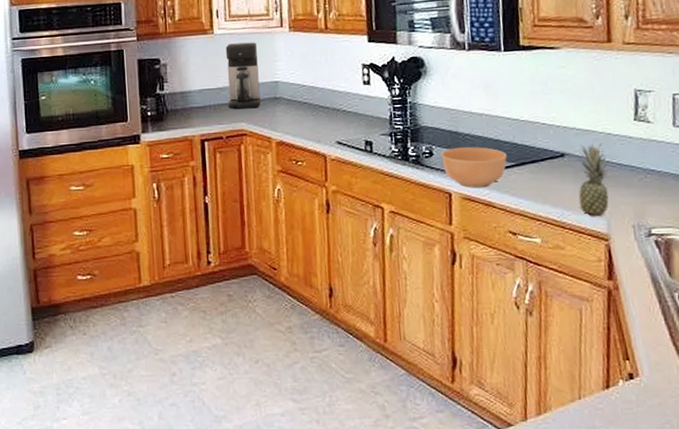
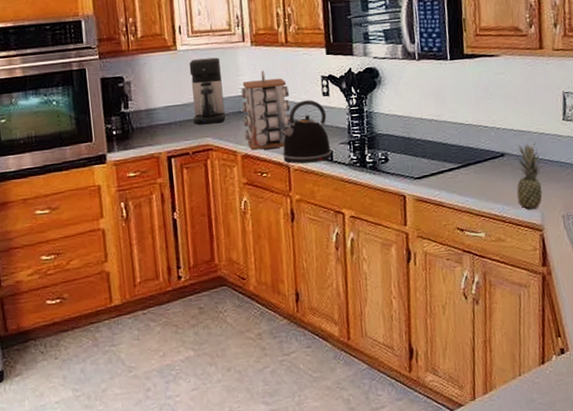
spice rack: none [277,57,329,137] -> present [241,71,291,150]
kettle: none [318,88,371,155] -> present [281,100,332,165]
bowl: present [441,147,507,189] -> none [396,151,454,191]

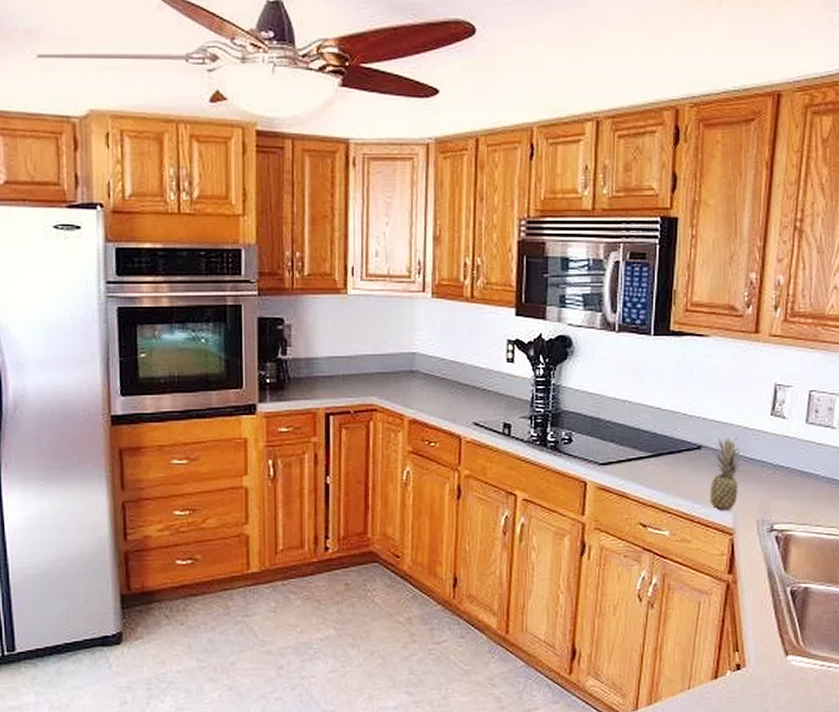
coffee maker: present [189,57,226,125] -> none [359,306,396,381]
spice rack: present [241,71,291,150] -> none [414,327,469,416]
kettle: present [281,100,332,165] -> none [454,365,510,437]

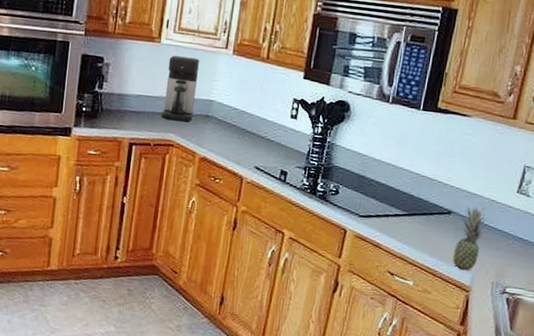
coffee maker: none [359,306,396,381] -> present [161,55,199,122]

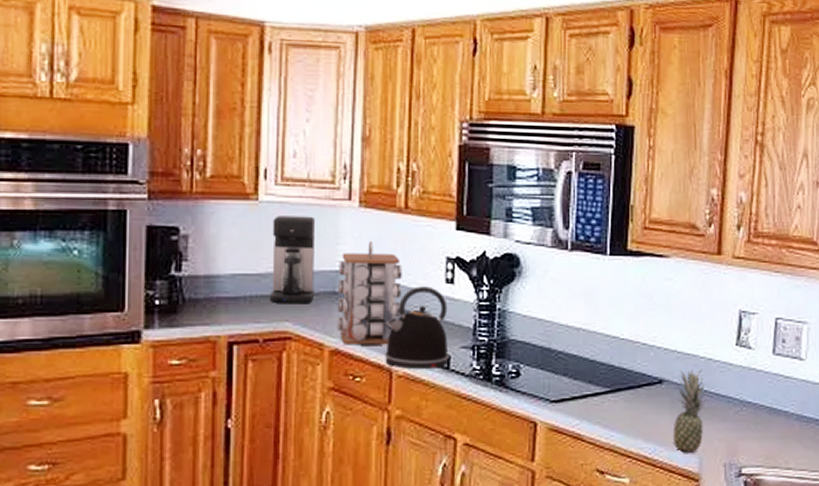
spice rack: none [206,81,259,159] -> present [337,241,402,345]
kettle: none [238,118,290,181] -> present [384,286,449,370]

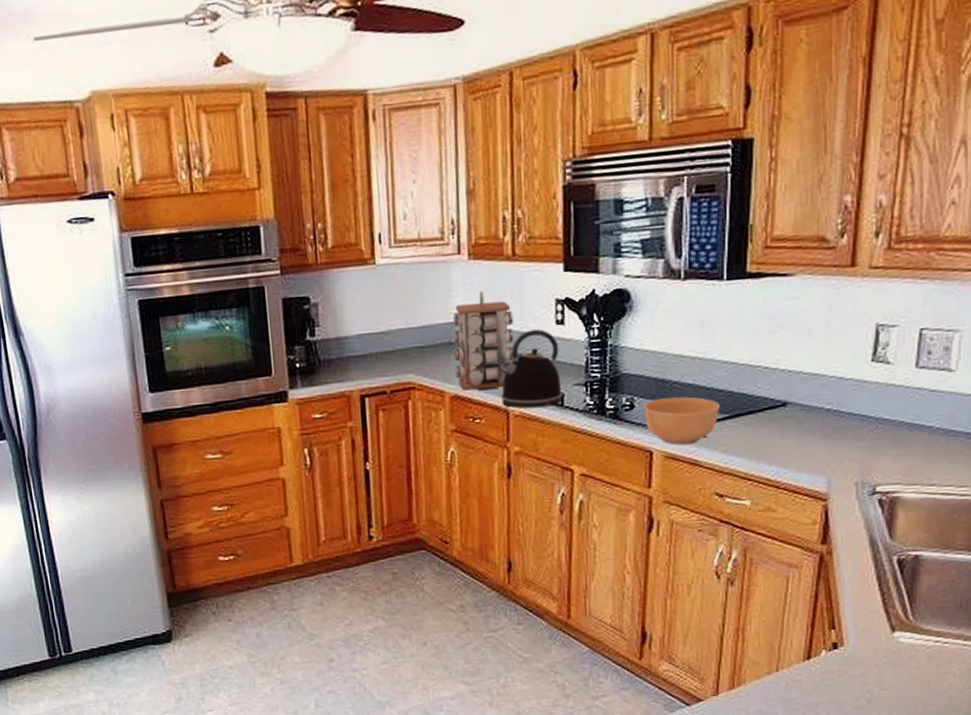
coffee maker: present [270,216,315,304] -> none [390,273,434,357]
bowl: none [530,368,602,418] -> present [644,396,720,446]
fruit: present [673,369,708,453] -> none [798,388,838,473]

